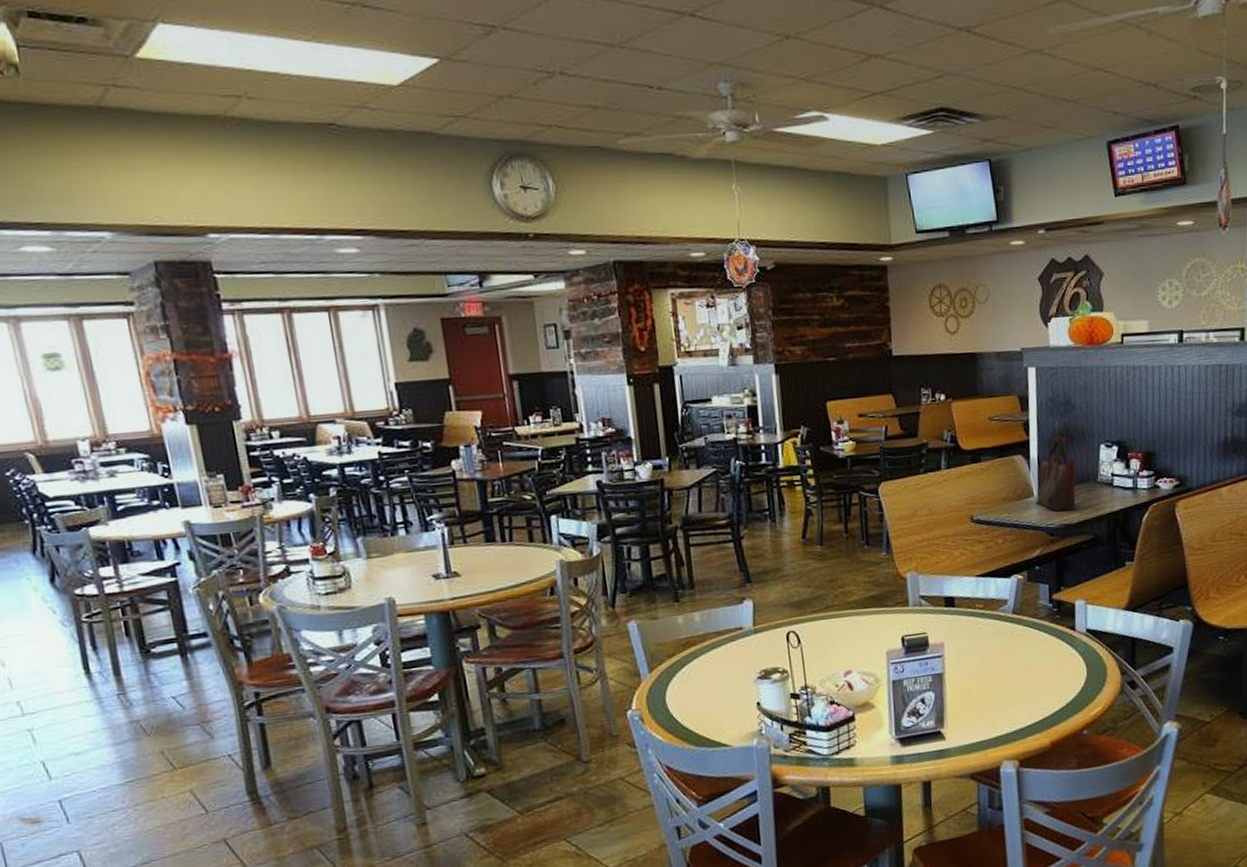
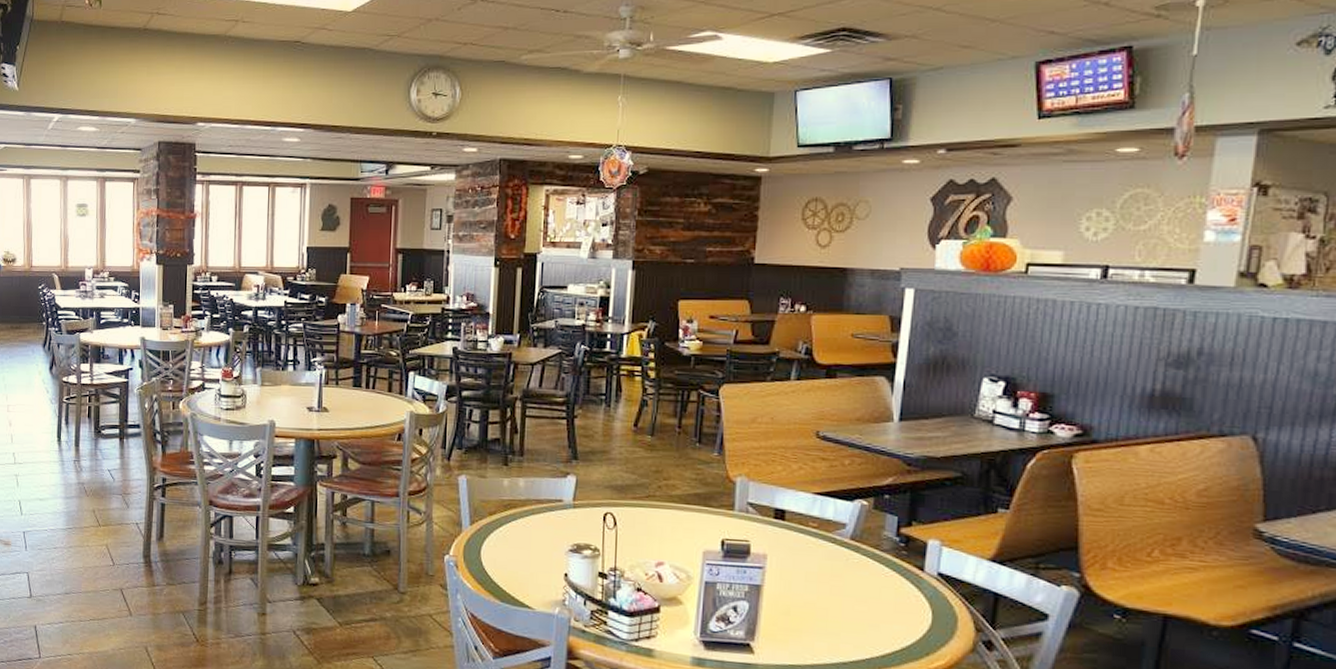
handbag: present [1036,435,1077,512] -> none [895,361,950,443]

